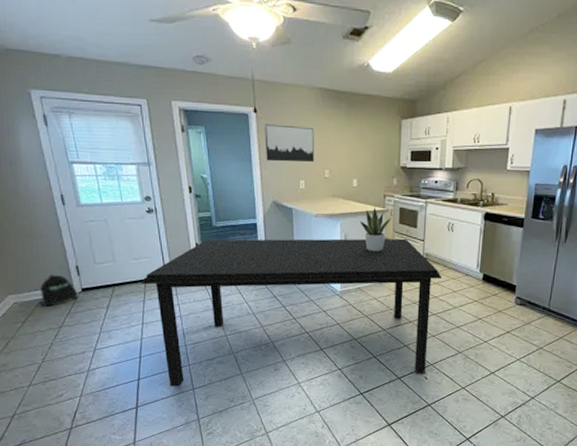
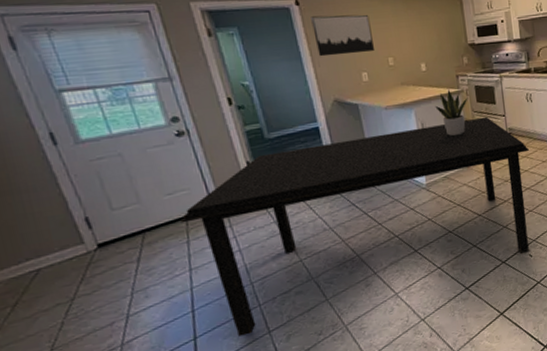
backpack: present [38,274,78,307] -> none [33,233,94,278]

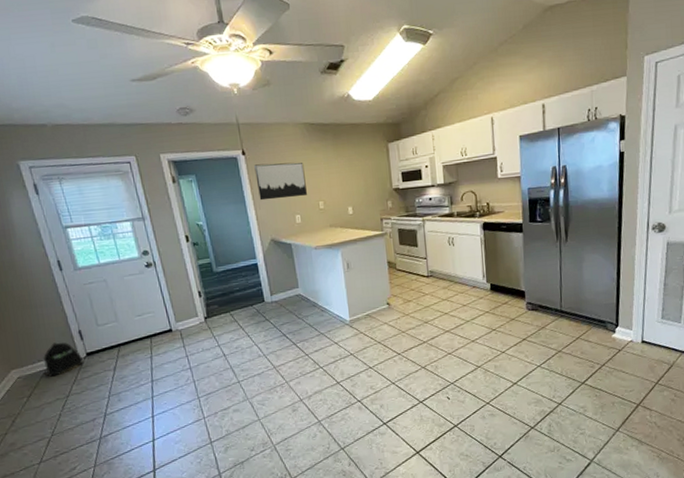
backpack: none [33,233,94,278] -> present [42,342,83,377]
dining table: present [180,116,529,337] -> none [146,258,449,443]
potted plant: present [435,89,468,137] -> none [360,231,391,277]

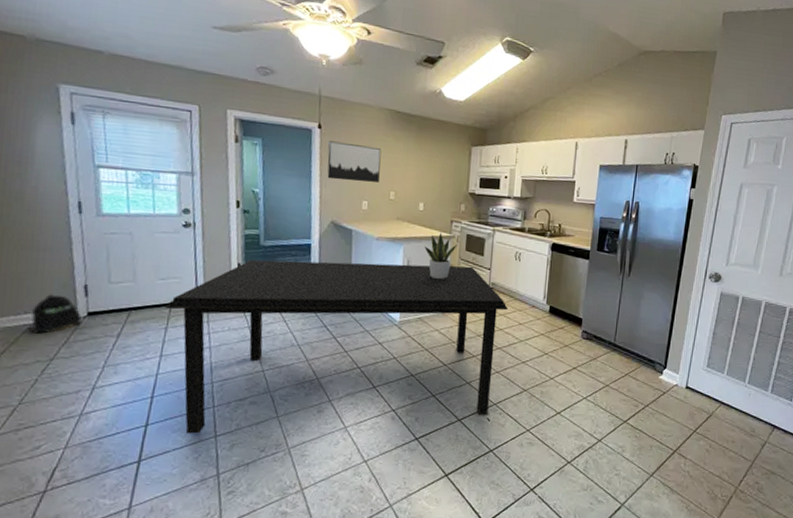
dining table: none [146,258,449,443] -> present [165,259,508,434]
potted plant: none [360,231,391,277] -> present [424,232,458,280]

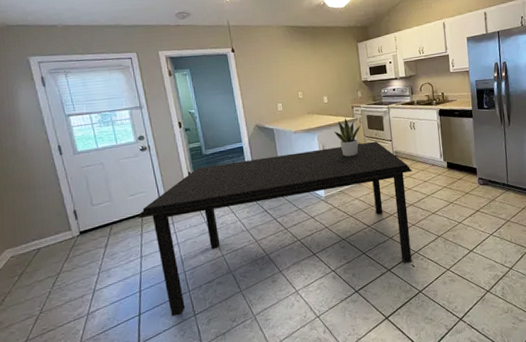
backpack: present [26,294,82,334] -> none [35,222,76,255]
wall art: present [327,141,382,183] -> none [242,58,289,91]

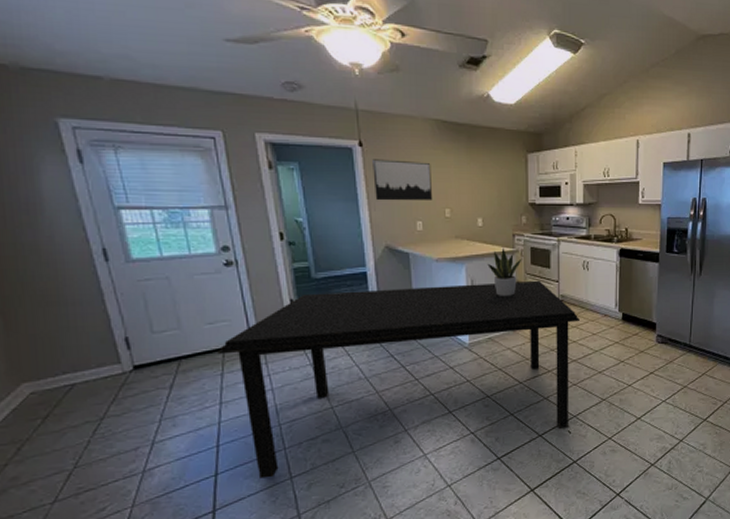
wall art: none [242,58,289,91] -> present [372,159,433,201]

